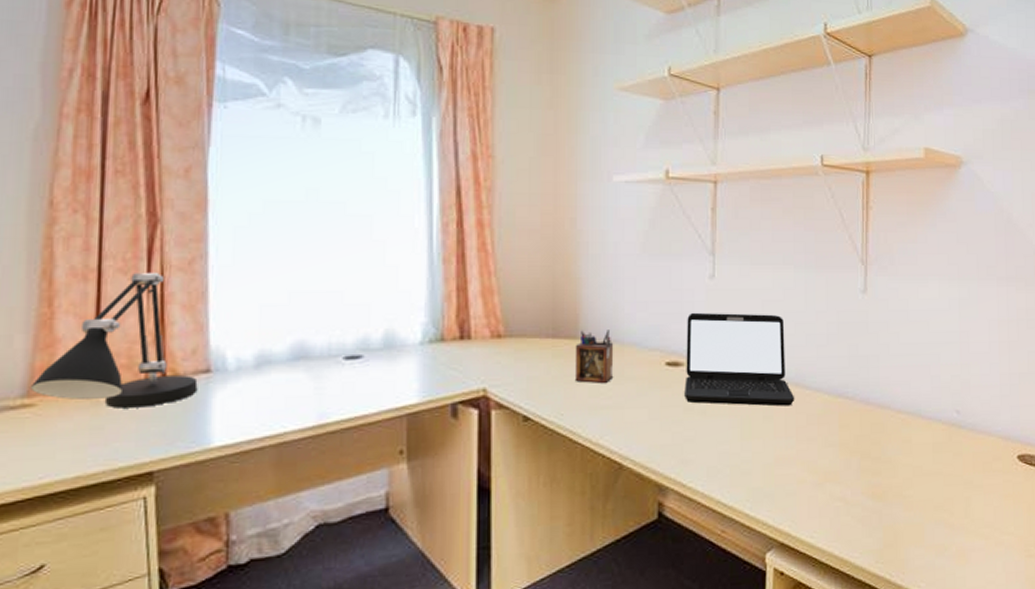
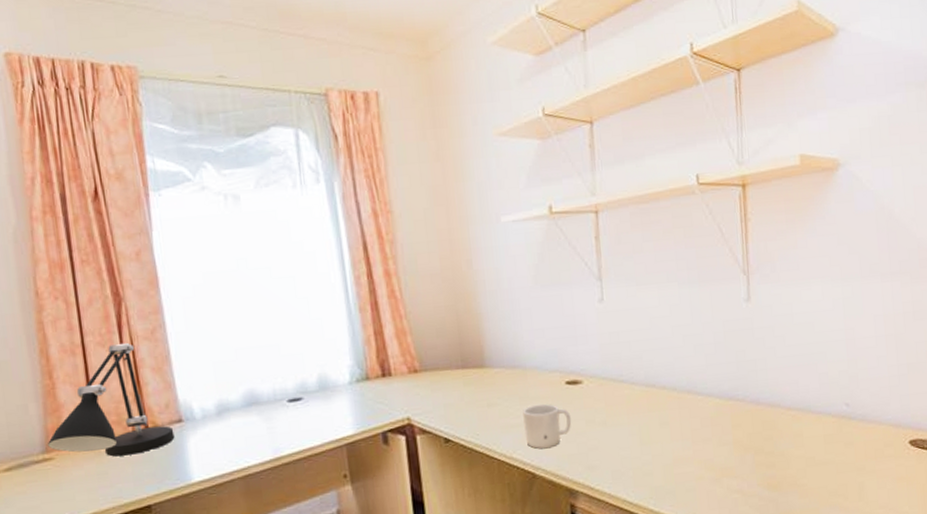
desk organizer: present [574,330,614,384] -> none [483,357,519,406]
mug: none [615,385,669,437] -> present [523,403,572,450]
laptop: present [685,312,795,407] -> none [581,329,689,416]

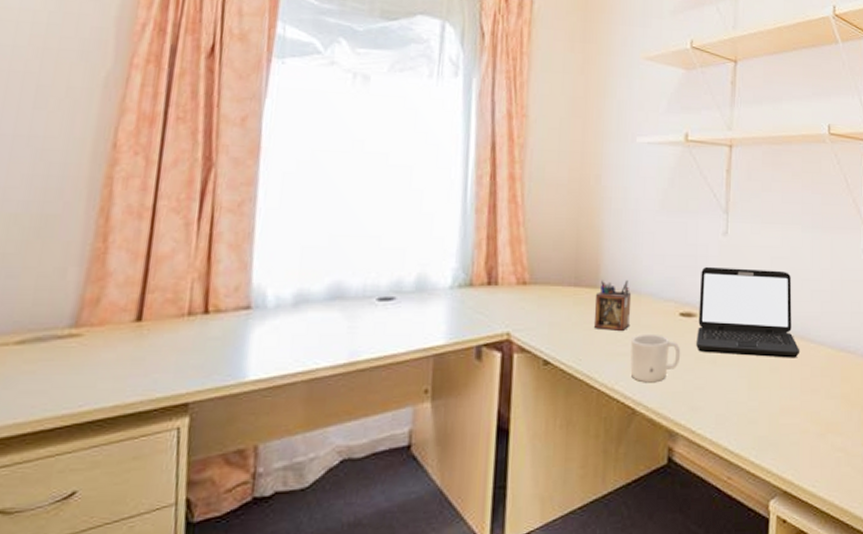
desk lamp: present [47,343,175,457] -> none [78,213,238,341]
desk organizer: none [483,357,519,406] -> present [593,280,632,332]
laptop: none [581,329,689,416] -> present [696,266,800,358]

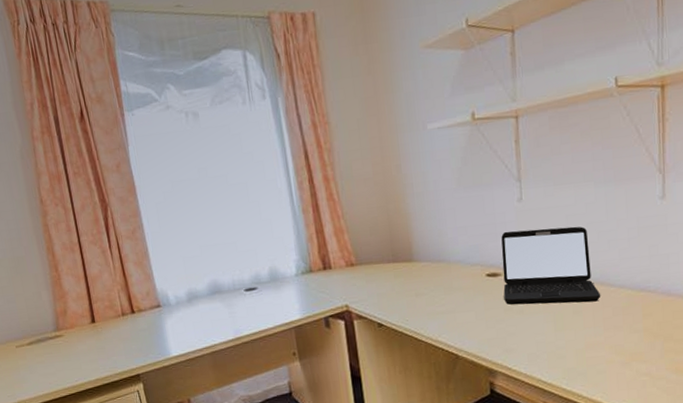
desk organizer: present [593,280,632,332] -> none [411,252,444,295]
mug: present [630,333,681,383] -> none [447,293,492,334]

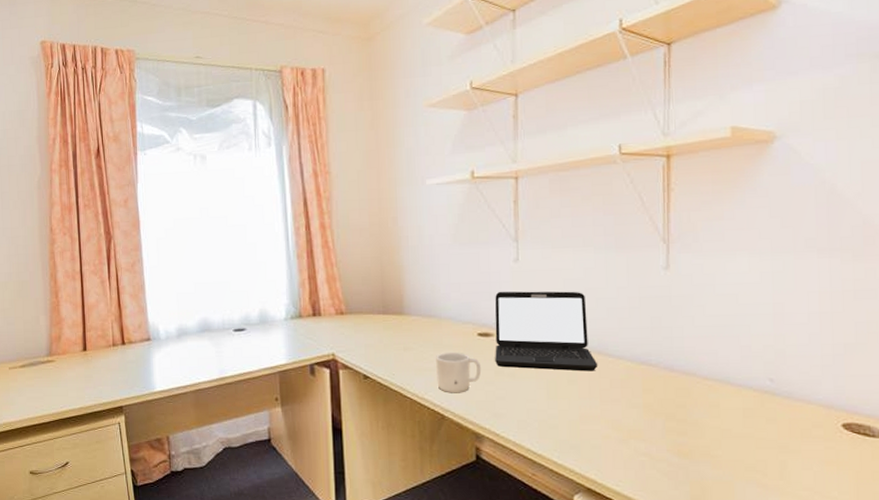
mug: none [447,293,492,334] -> present [436,352,482,393]

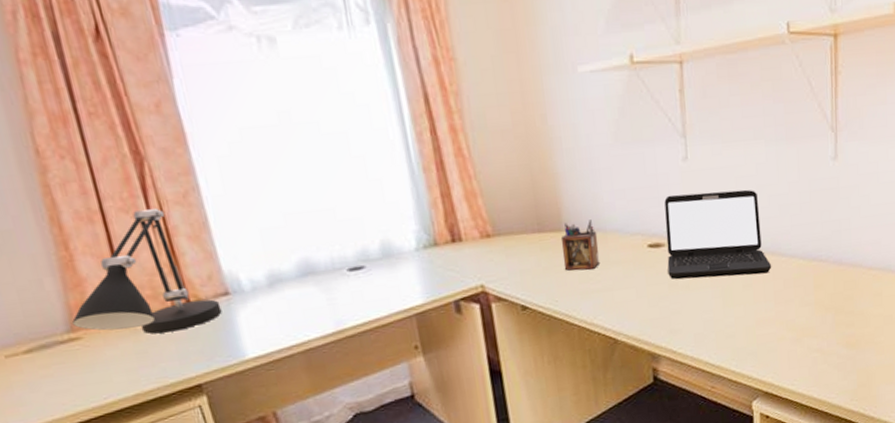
desk lamp: none [50,273,144,364] -> present [71,209,222,334]
desk organizer: none [401,307,434,351] -> present [560,220,600,271]
mug: present [436,352,482,393] -> none [603,267,654,315]

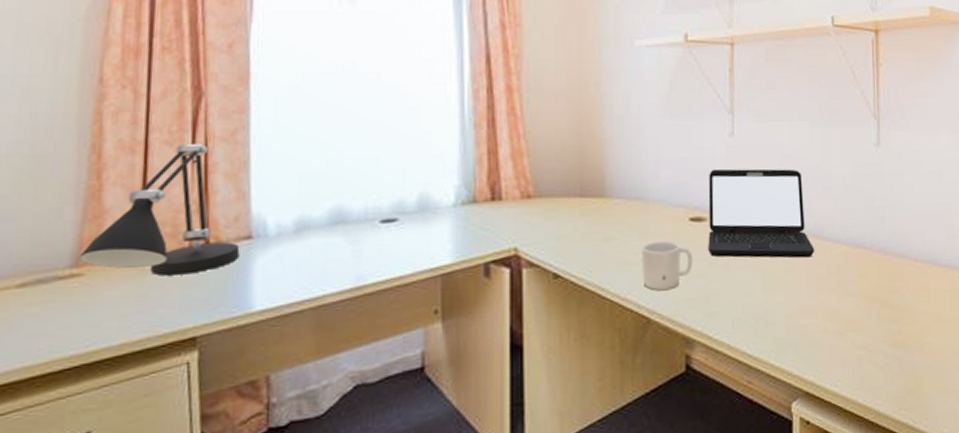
desk organizer: present [560,220,600,271] -> none [602,188,640,241]
mug: none [603,267,654,315] -> present [642,240,693,291]

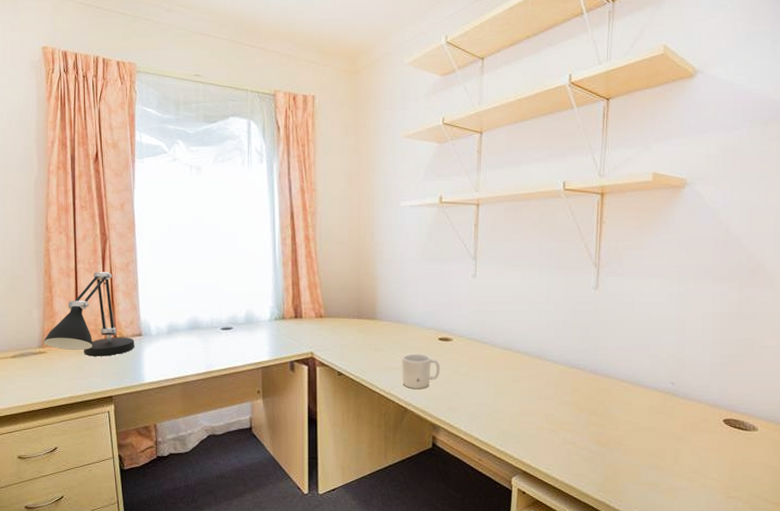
laptop: present [708,169,815,258] -> none [452,302,537,373]

